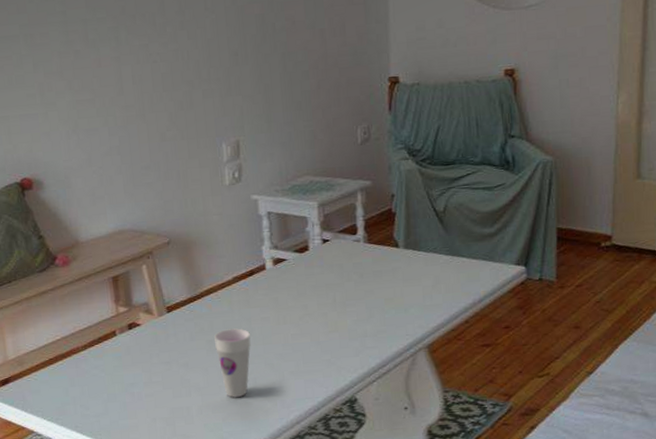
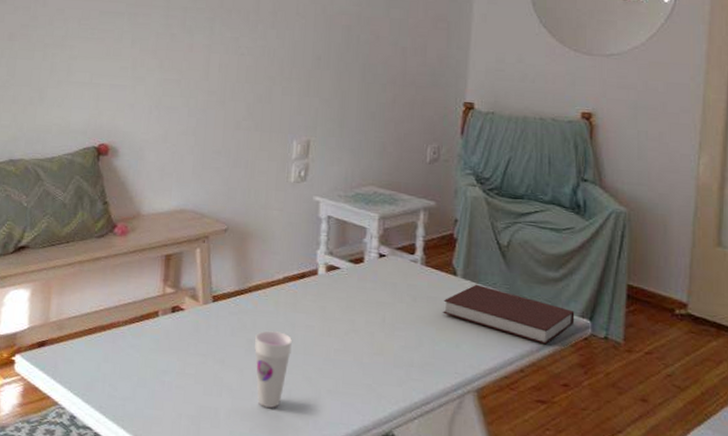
notebook: none [388,251,511,295] -> present [443,284,575,345]

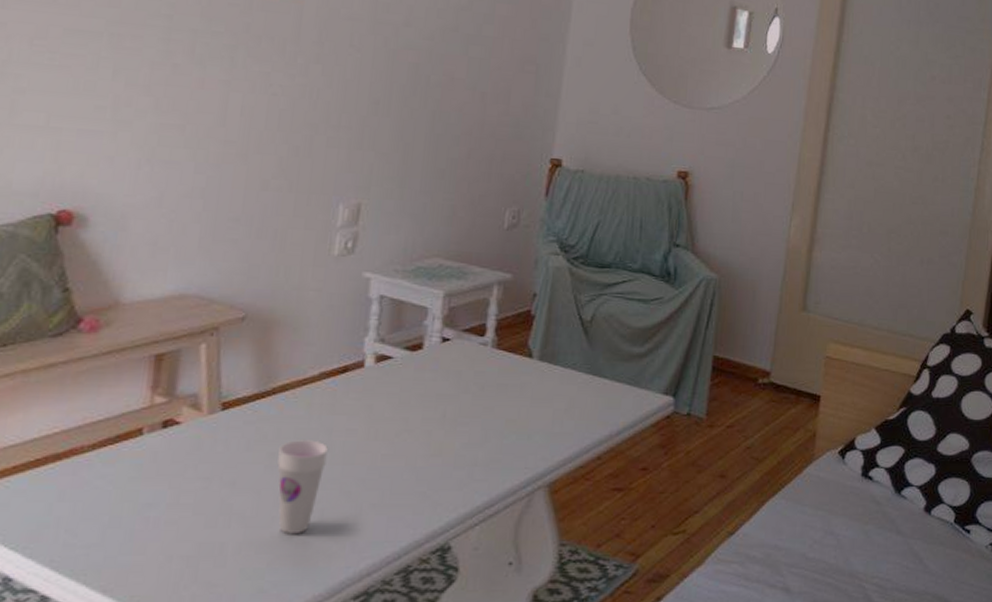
notebook: present [443,284,575,345] -> none [514,366,658,428]

